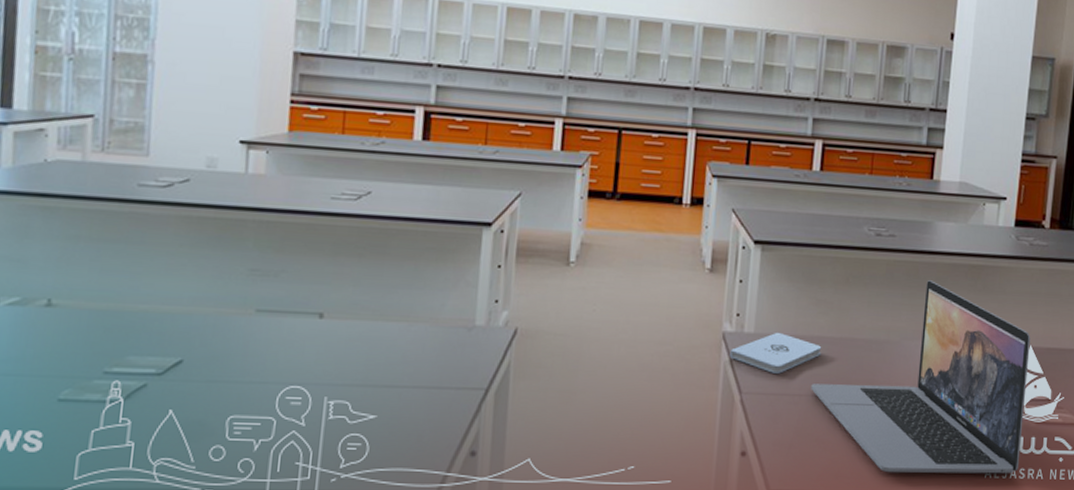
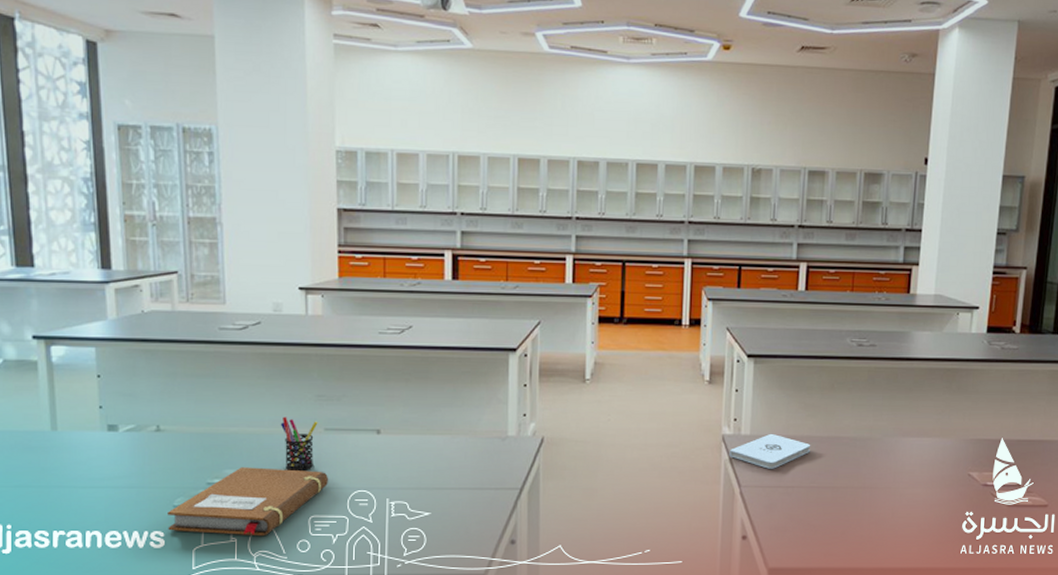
notebook: none [48,353,255,440] -> present [168,467,328,537]
pen holder: none [201,293,249,361] -> present [280,416,318,472]
laptop: present [811,280,1031,474] -> none [802,384,1002,551]

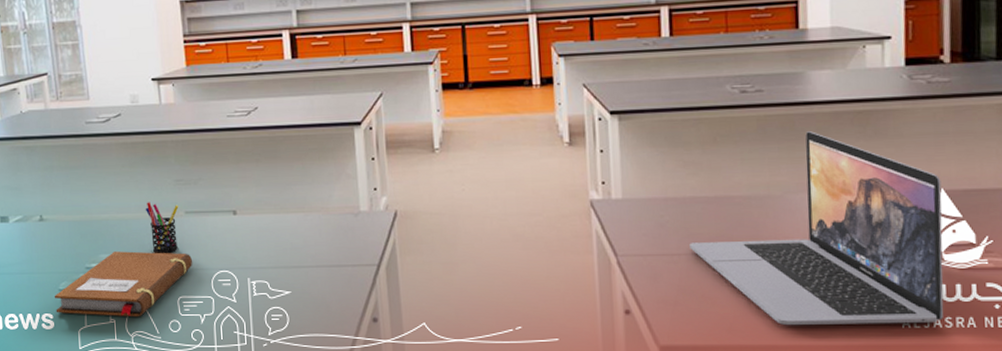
notepad: present [729,433,811,469] -> none [600,196,696,235]
laptop: none [802,384,1002,551] -> present [689,131,944,326]

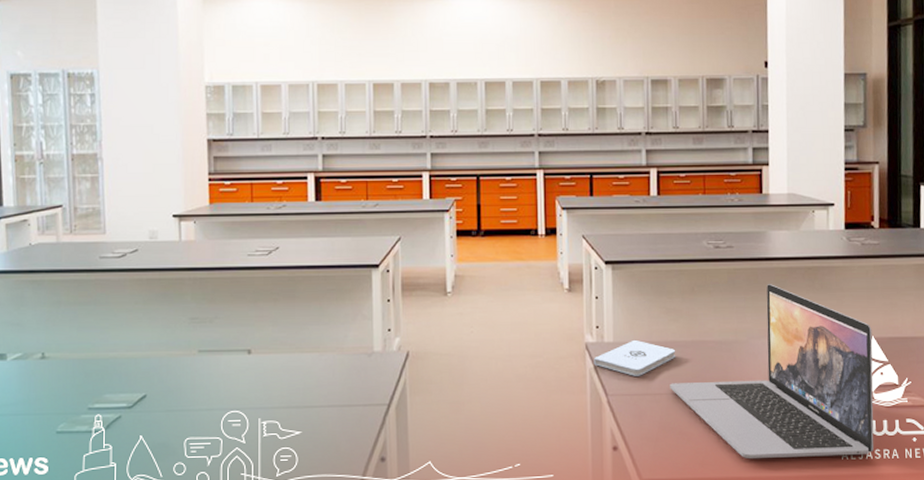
notebook: present [55,251,192,317] -> none [51,391,202,460]
pen holder: present [145,202,179,254] -> none [156,340,192,394]
notepad: none [600,196,696,235] -> present [593,339,676,376]

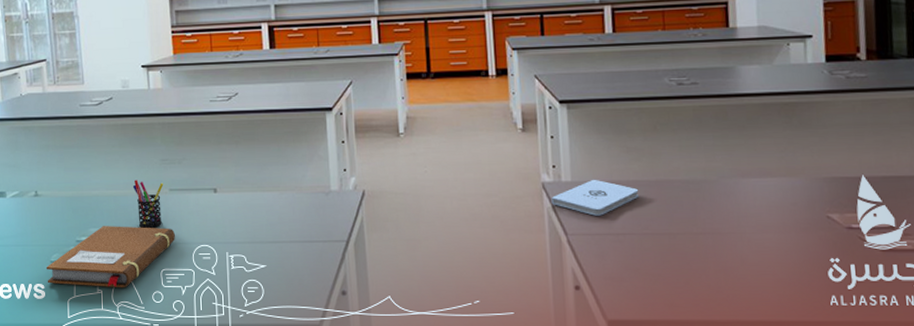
notebook: none [51,391,202,460] -> present [47,226,175,288]
pen holder: none [156,340,192,394] -> present [132,180,164,229]
laptop: present [670,284,874,459] -> none [633,121,869,303]

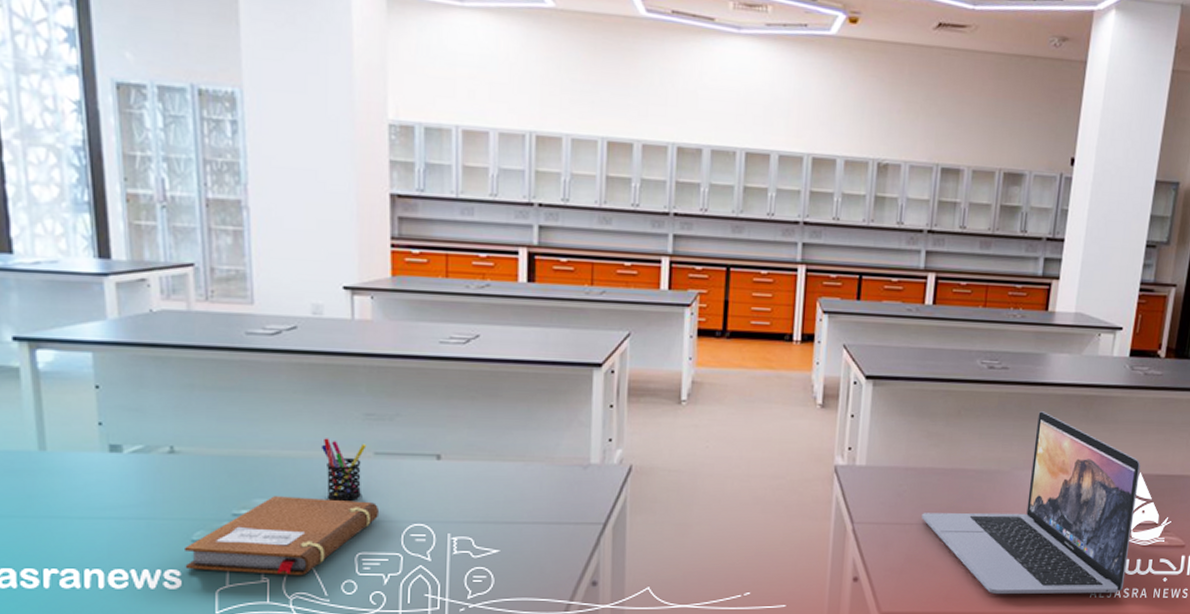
notepad: present [551,179,639,216] -> none [841,464,933,504]
laptop: none [633,121,869,303] -> present [922,411,1141,595]

